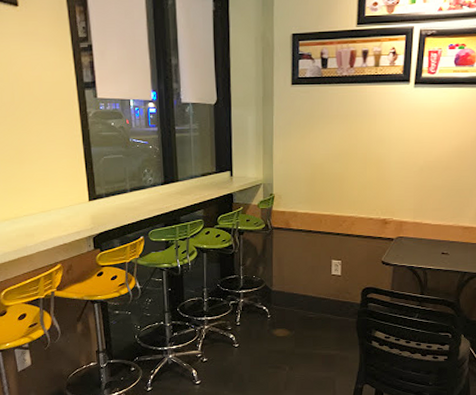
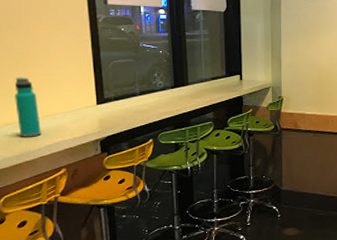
water bottle: none [11,173,37,233] -> present [15,77,41,137]

